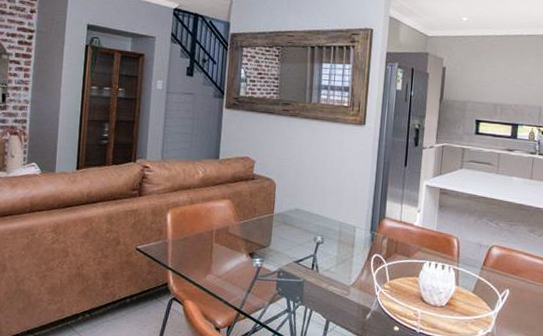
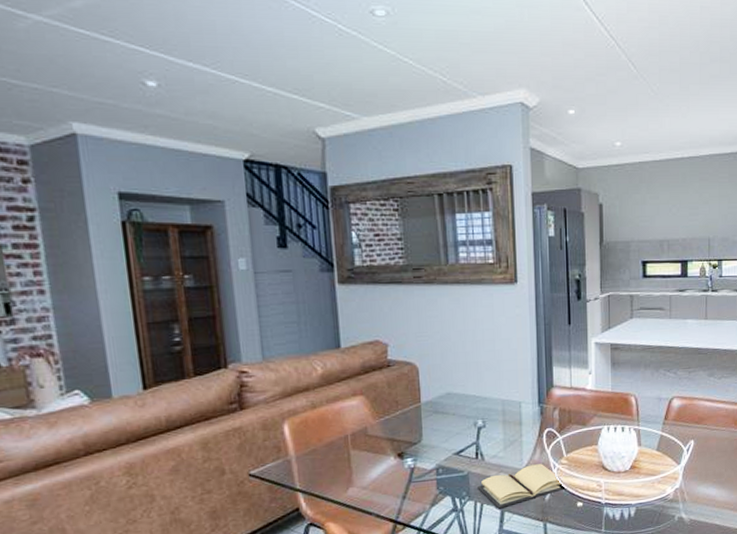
book: none [310,284,388,318] -> present [478,464,568,509]

